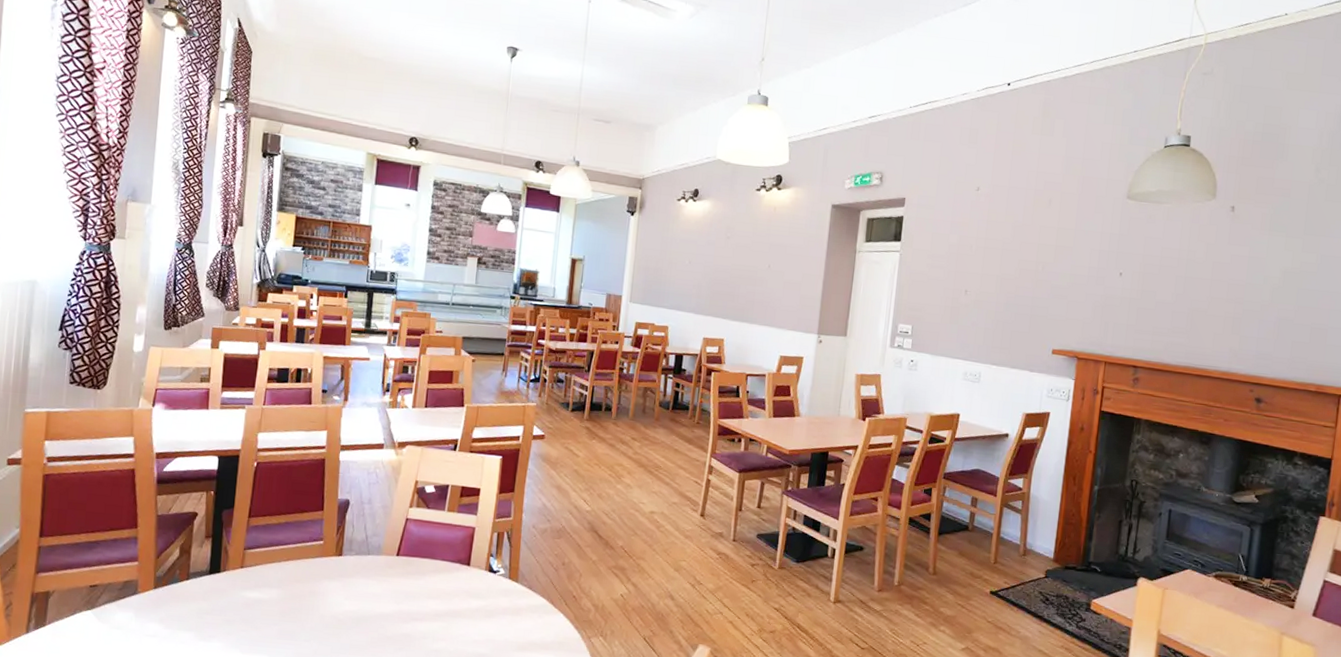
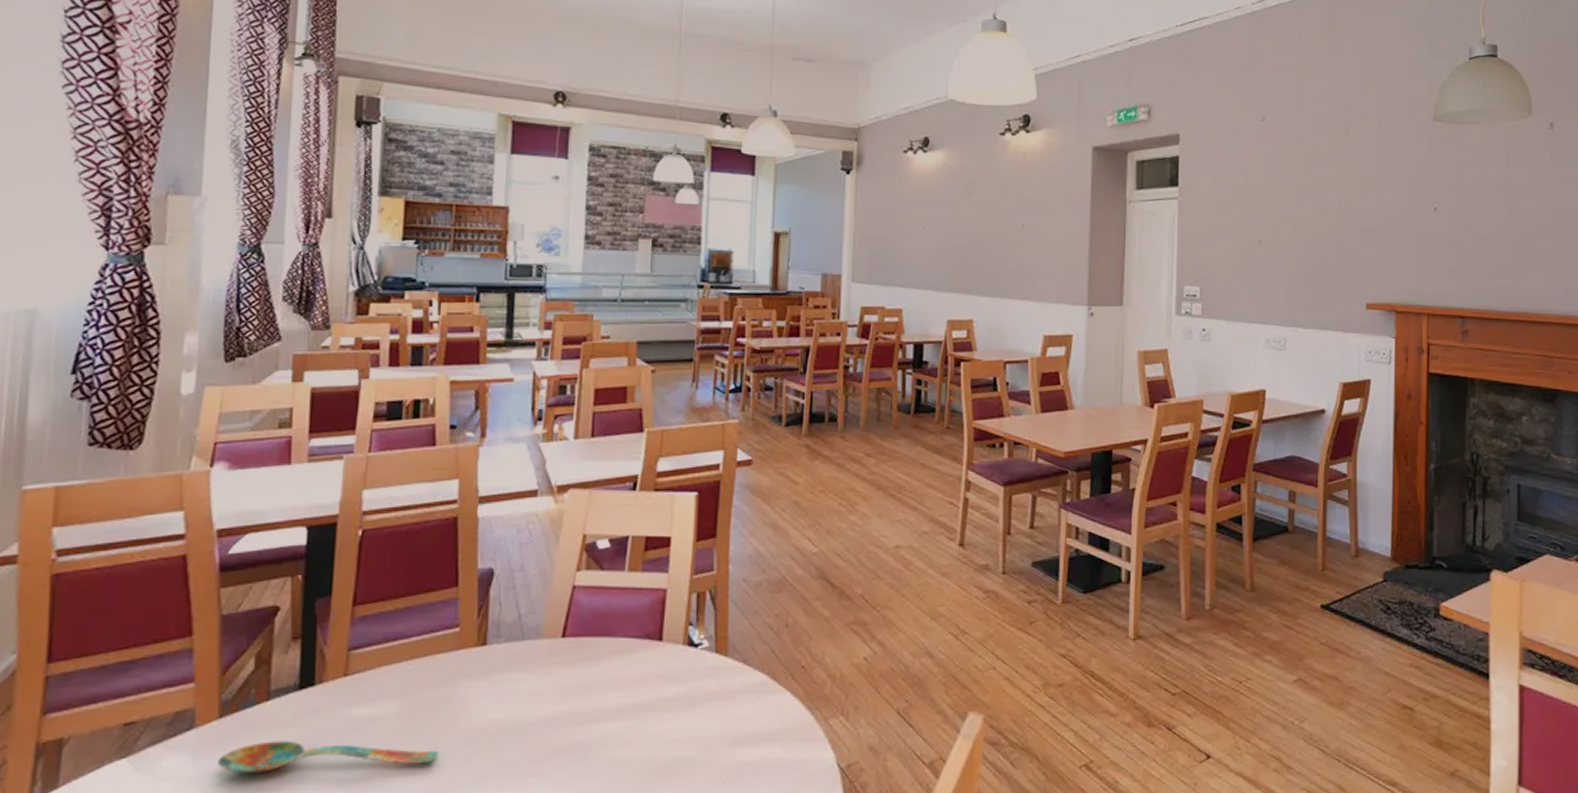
spoon: none [152,609,305,638] -> present [217,741,439,773]

